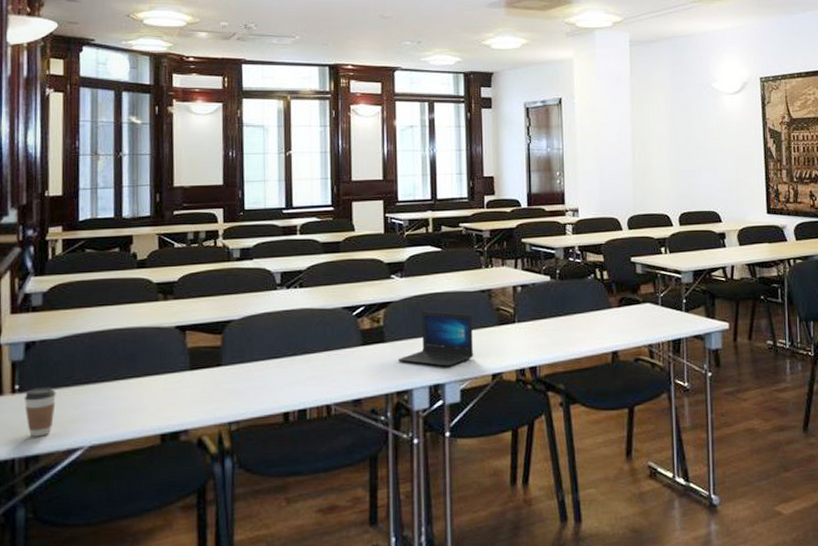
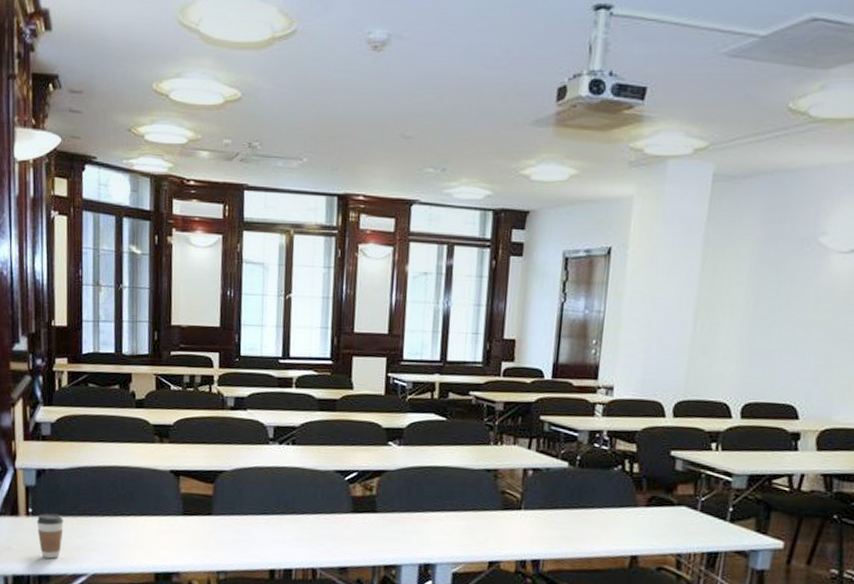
laptop: present [397,310,474,367] -> none [388,484,474,547]

